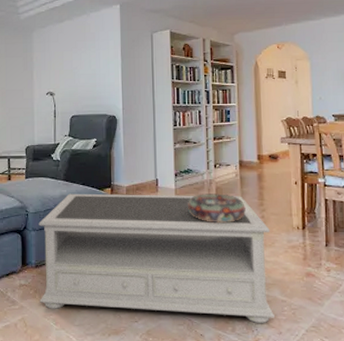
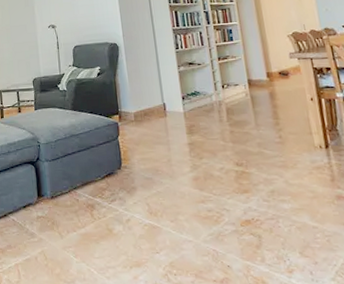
coffee table: present [38,193,274,324] -> none [50,116,307,253]
decorative bowl: present [188,193,246,222] -> none [199,114,261,145]

